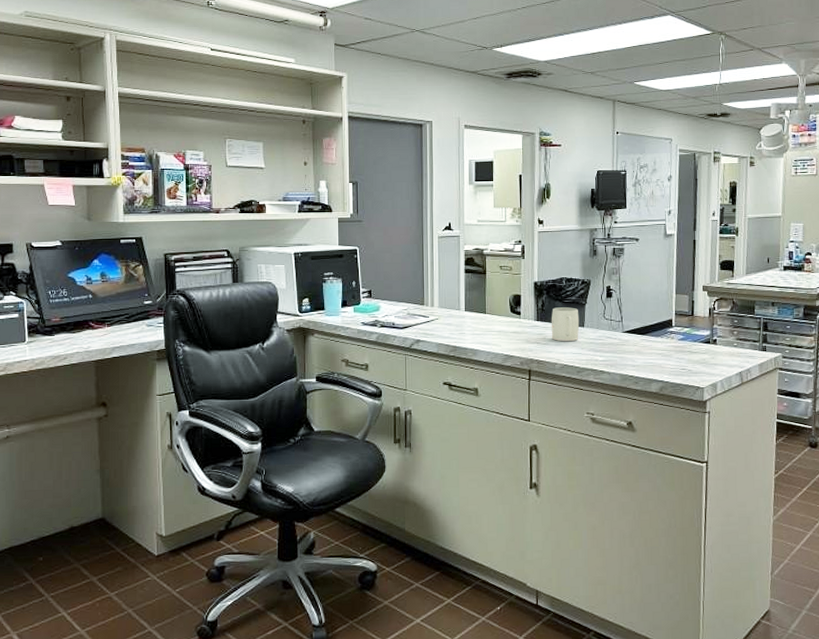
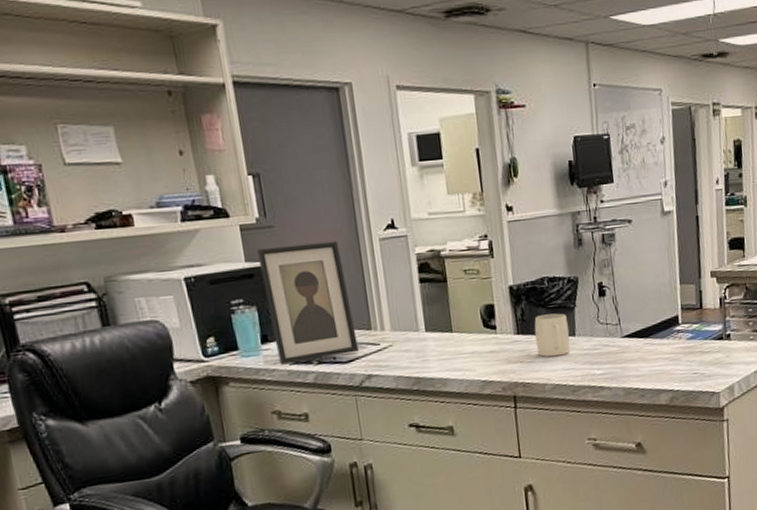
picture frame: none [348,235,412,325] -> present [257,241,359,365]

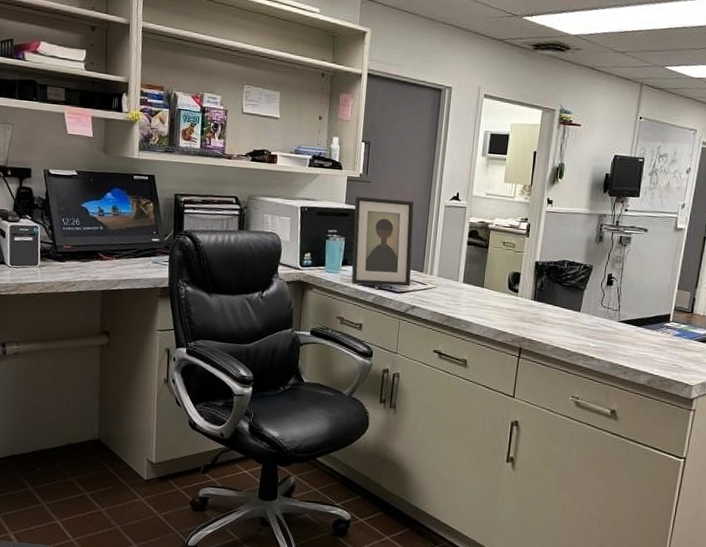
mug: present [534,313,570,357] -> none [546,289,577,325]

